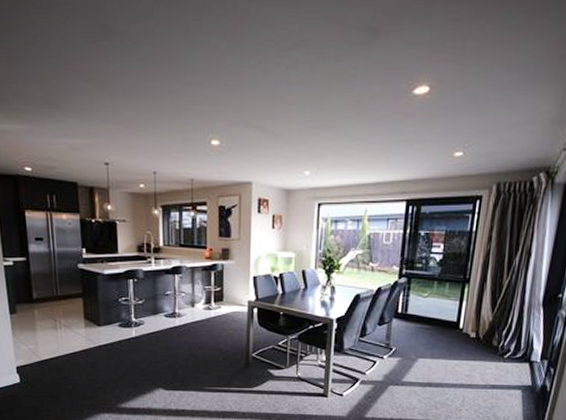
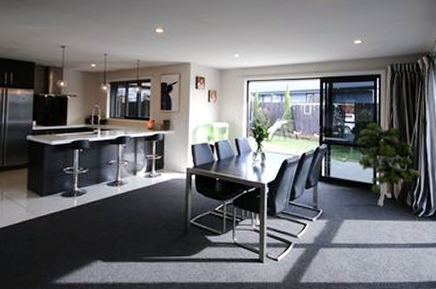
indoor plant: none [442,253,516,346] -> present [357,122,422,207]

